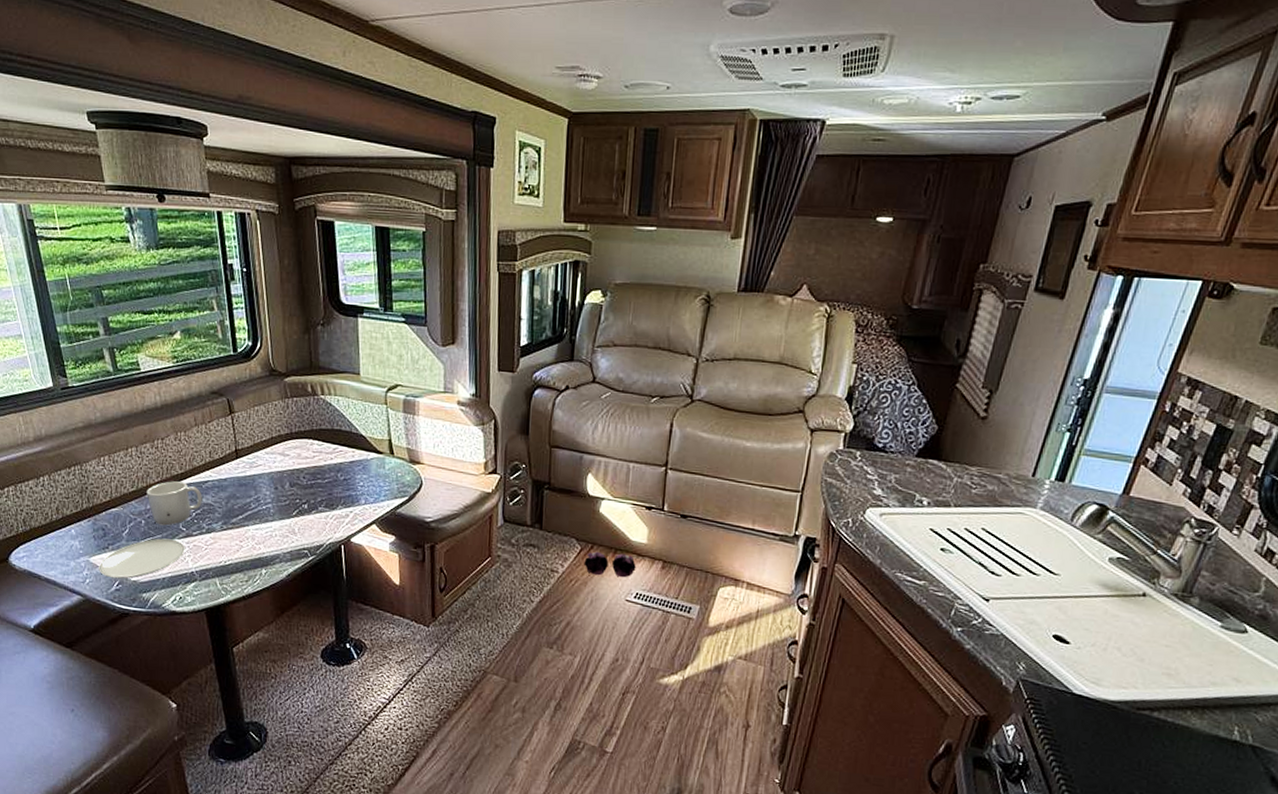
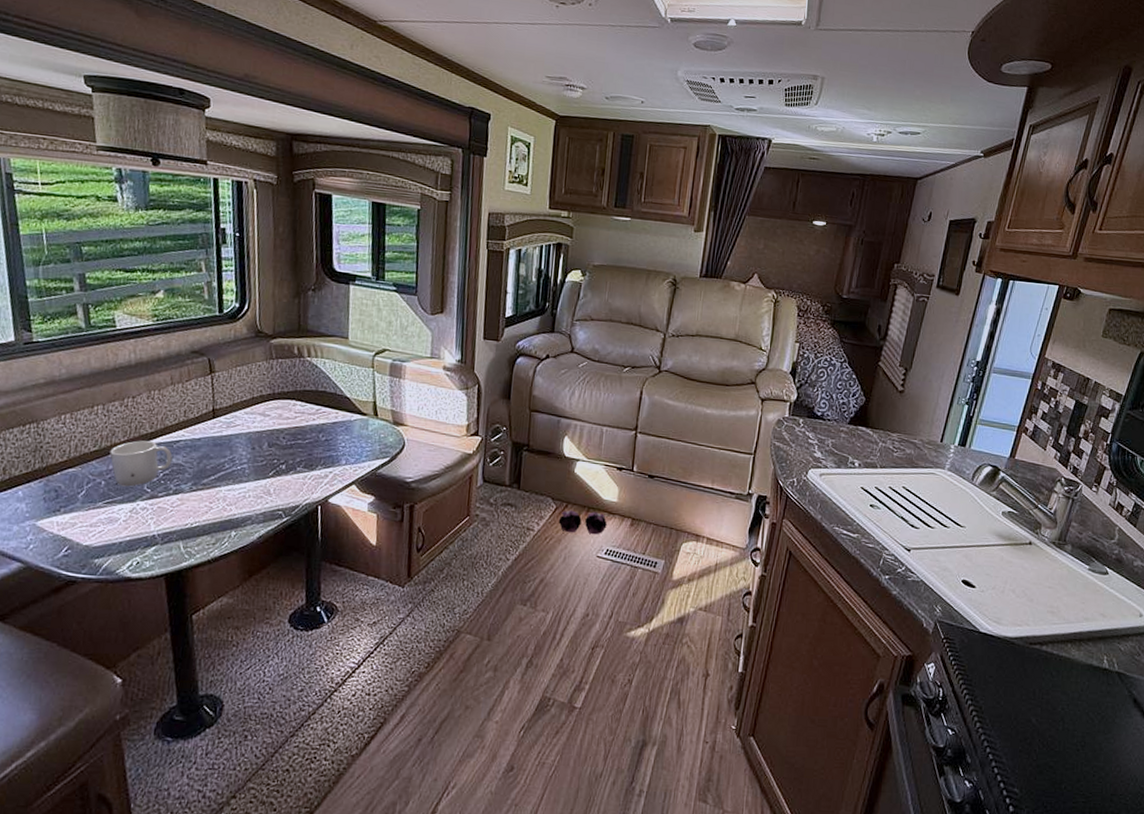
plate: present [99,538,185,579] -> none [46,500,148,544]

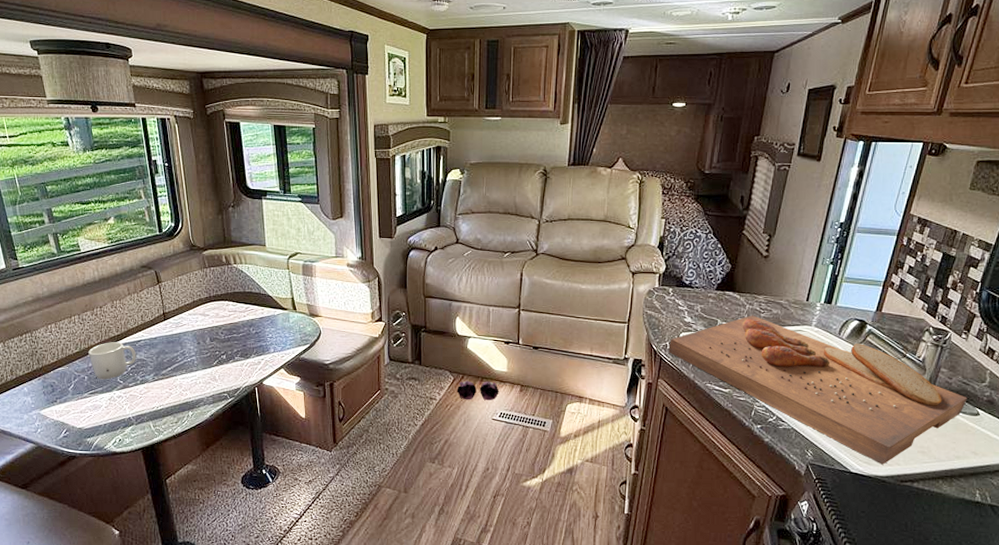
cutting board: none [795,454,1097,625] -> present [668,315,968,465]

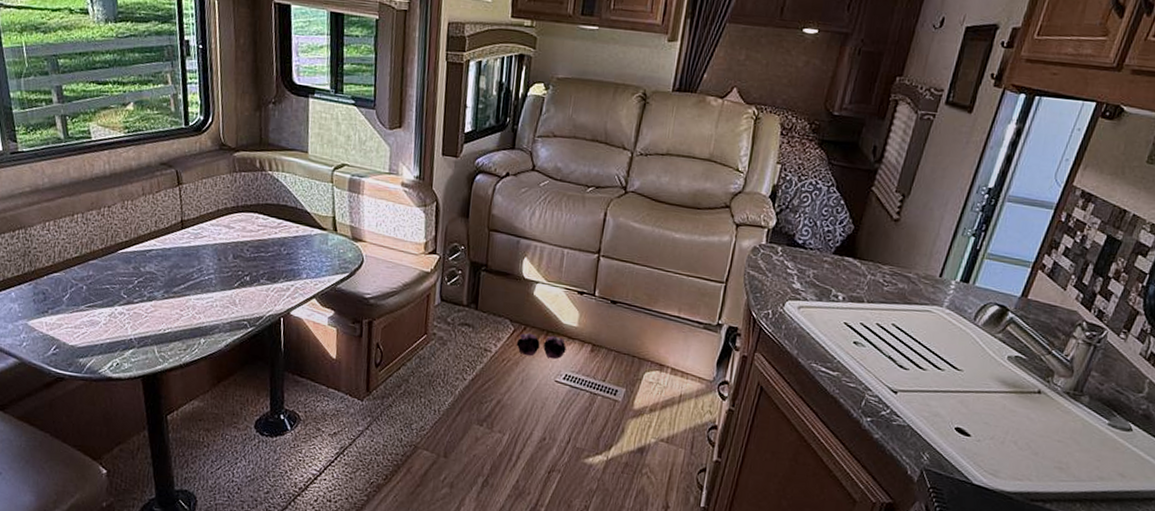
mug: present [88,342,136,380] -> none [89,248,146,292]
cutting board: present [668,315,968,465] -> none [770,287,1120,479]

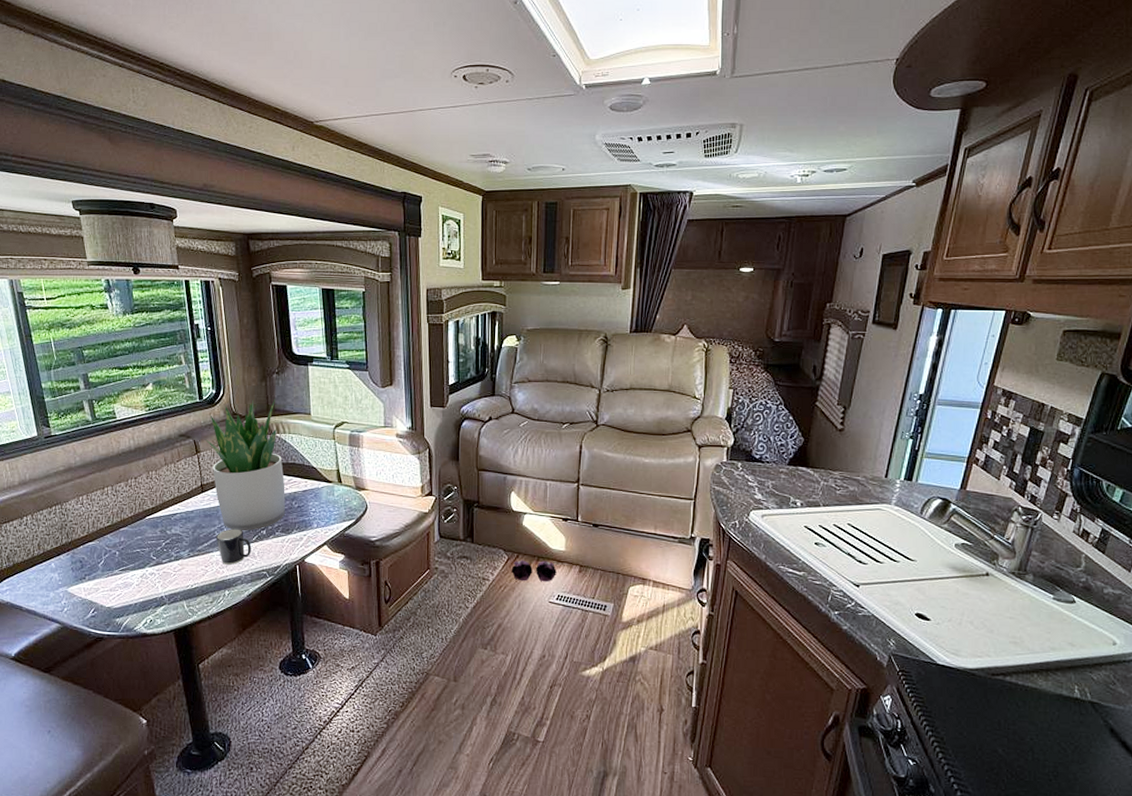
planter: none [188,130,275,276] -> present [204,399,286,531]
mug: none [193,271,233,311] -> present [215,528,252,565]

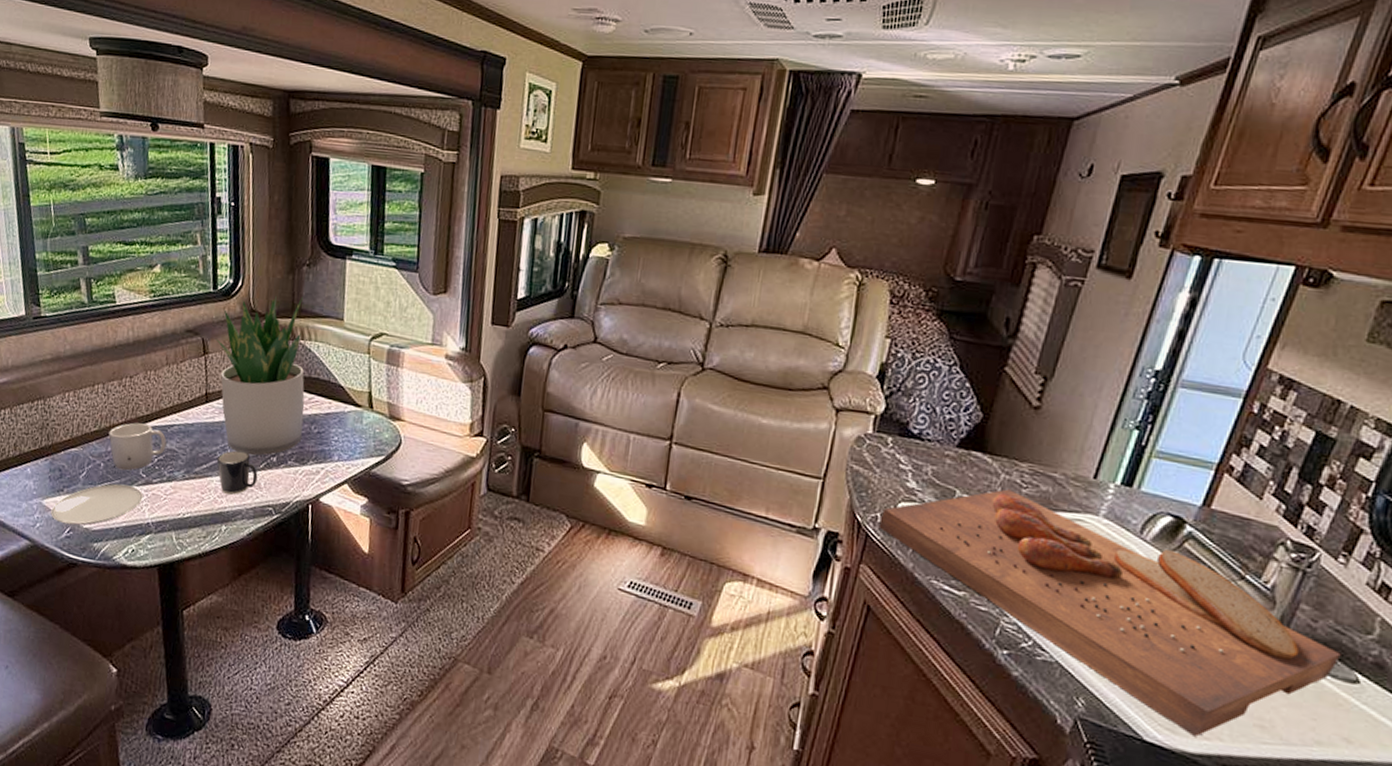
plate: none [76,567,155,606] -> present [51,484,143,526]
mug: none [121,515,171,556] -> present [108,422,167,471]
slippers: present [511,560,556,582] -> none [573,531,632,563]
cutting board: none [738,492,1062,656] -> present [878,489,1341,737]

